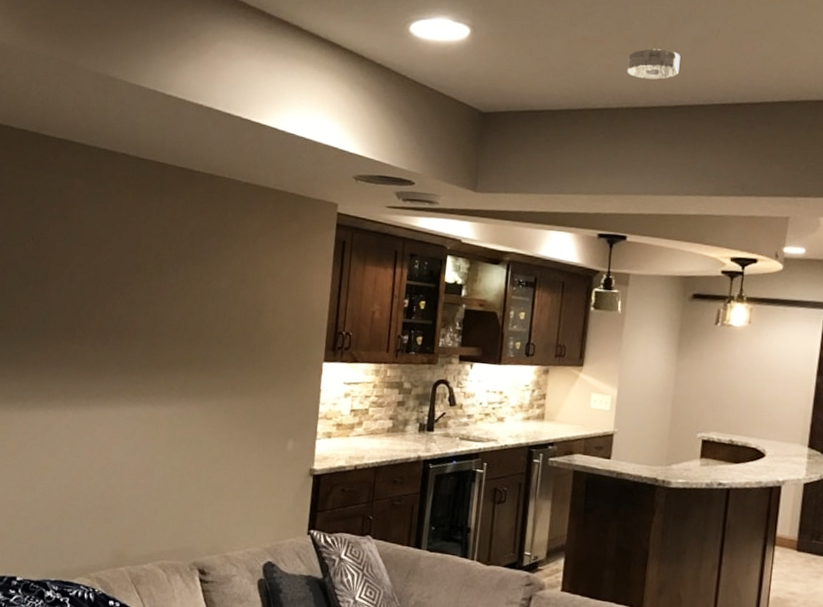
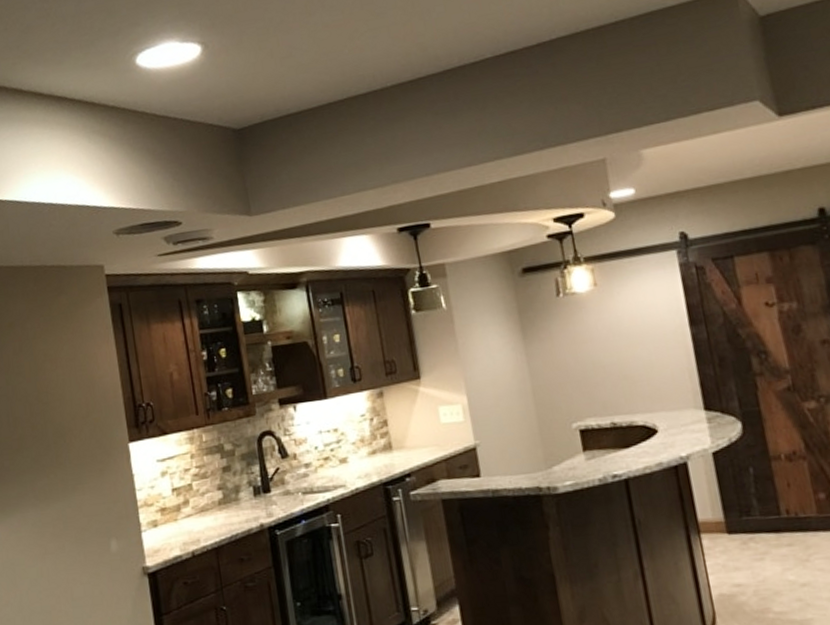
smoke detector: present [627,47,681,80] -> none [378,14,439,52]

